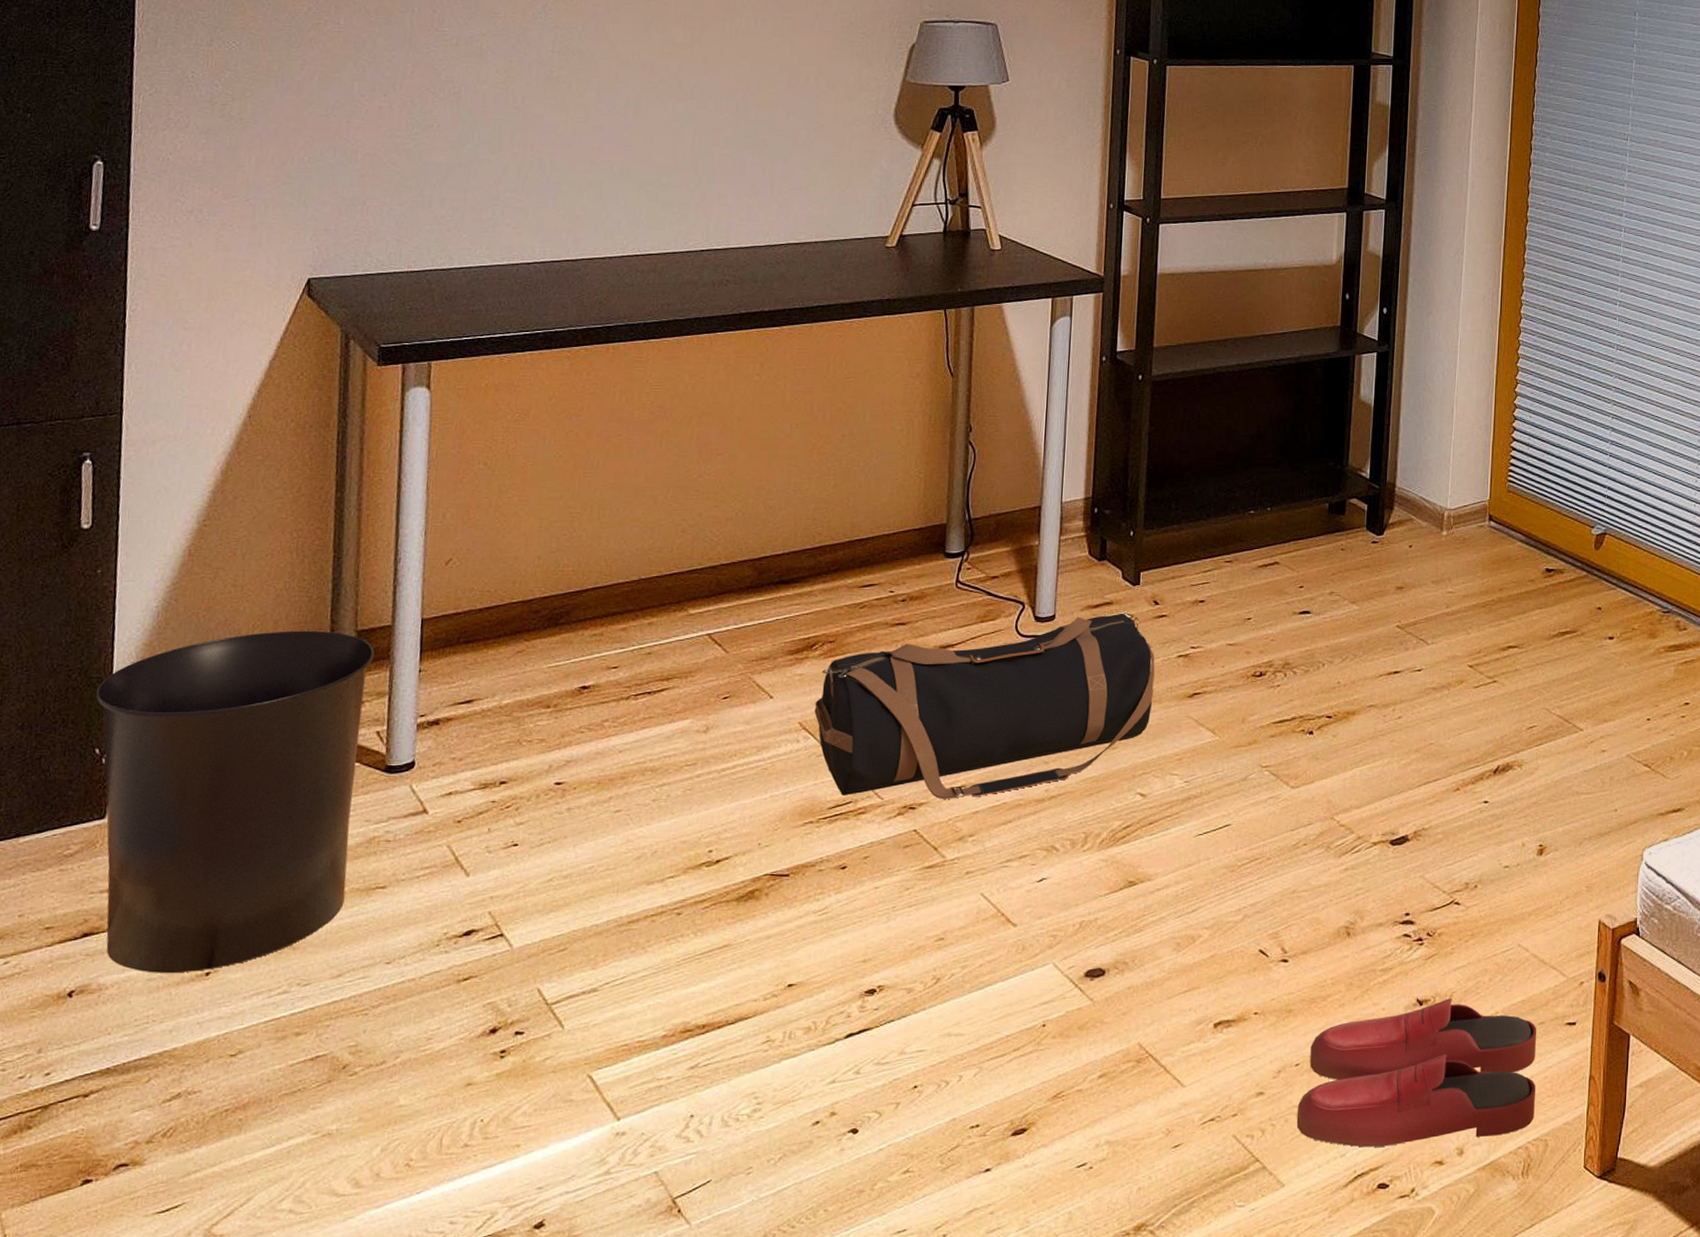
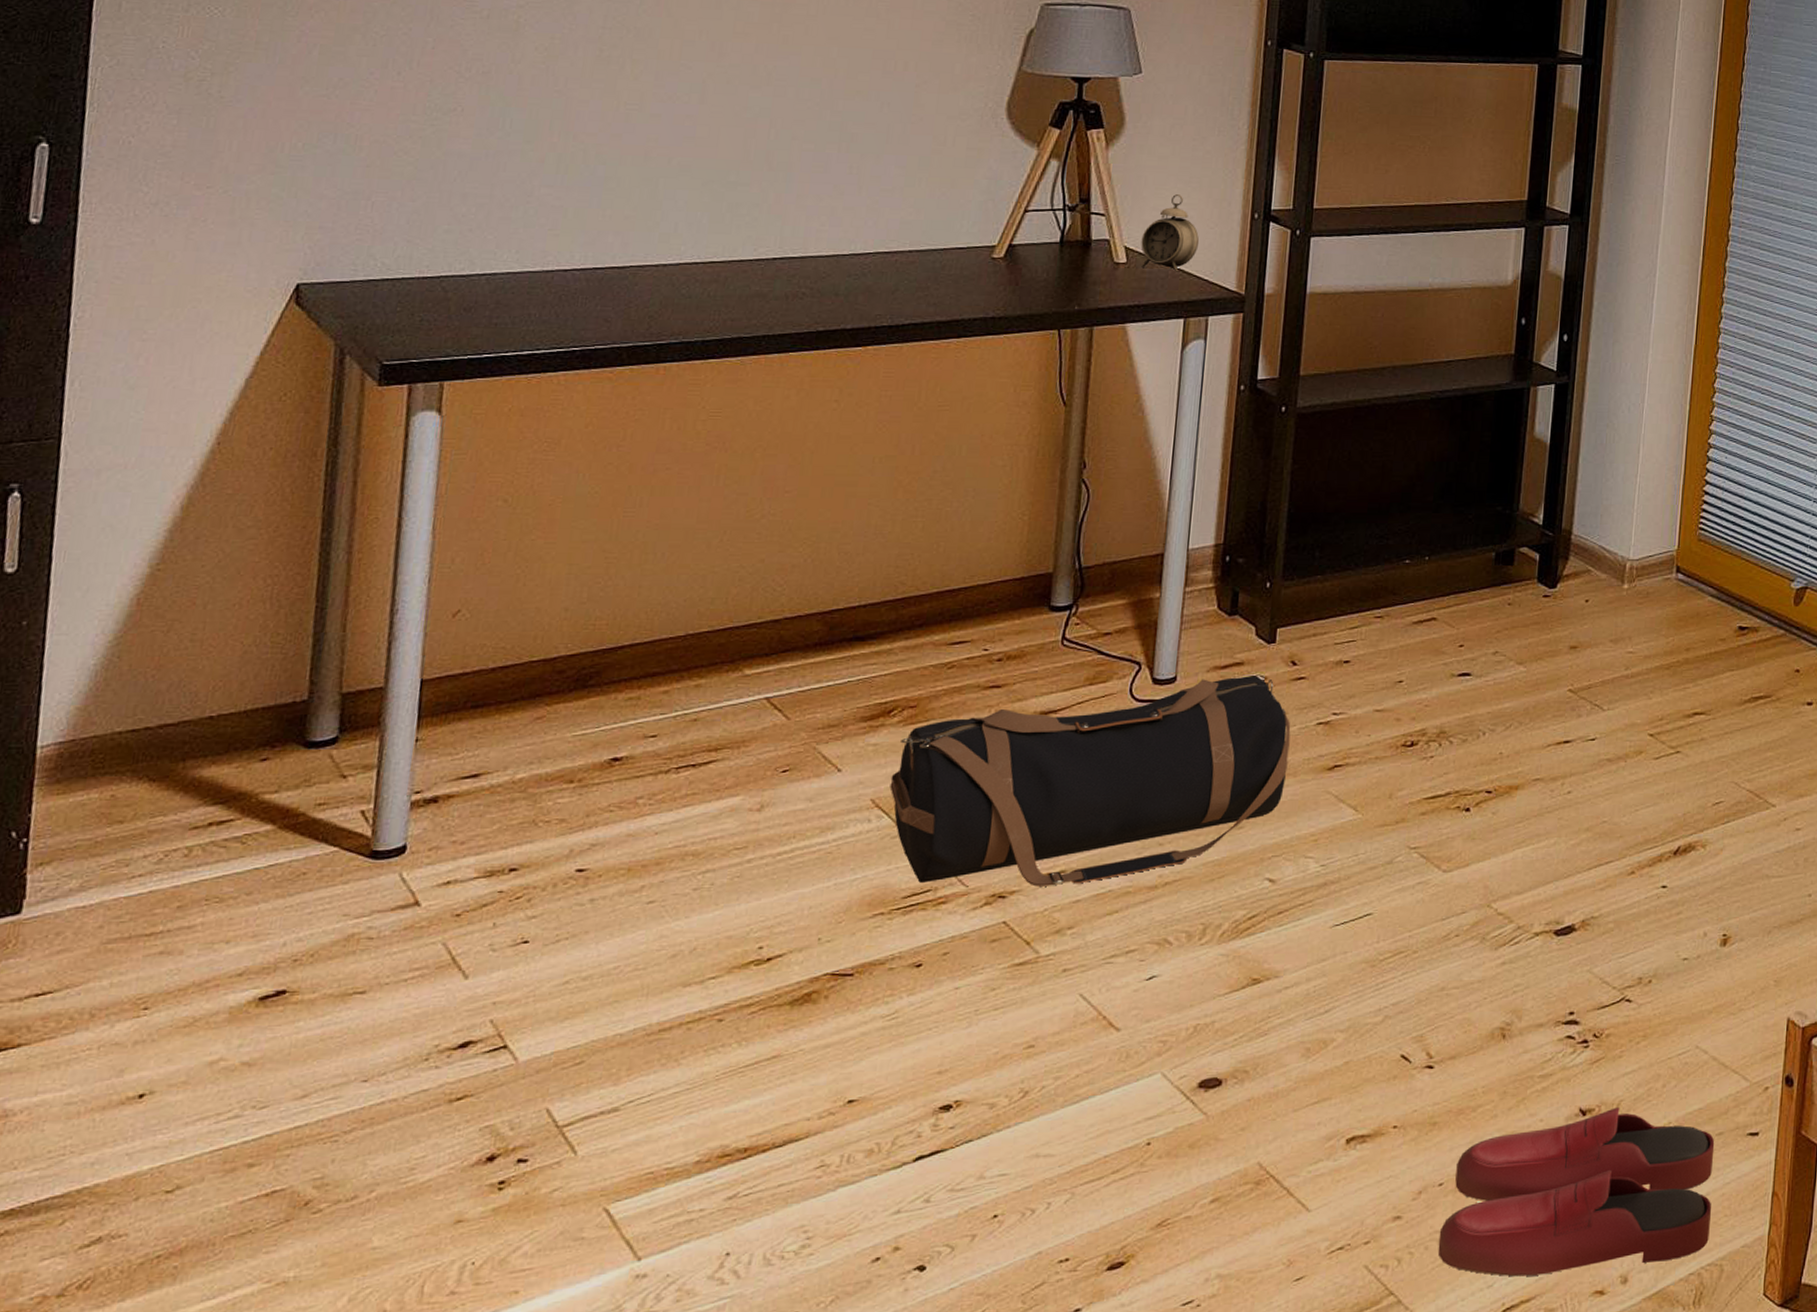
waste bin: present [95,630,374,973] -> none [13,693,362,1096]
alarm clock: none [1013,188,1063,257] -> present [1141,194,1200,272]

